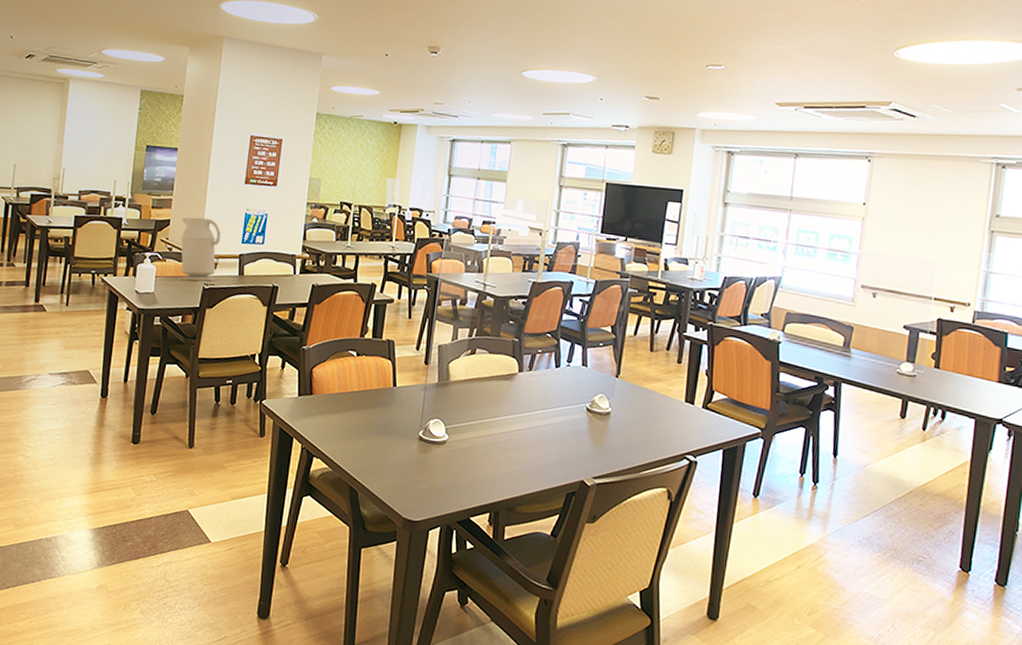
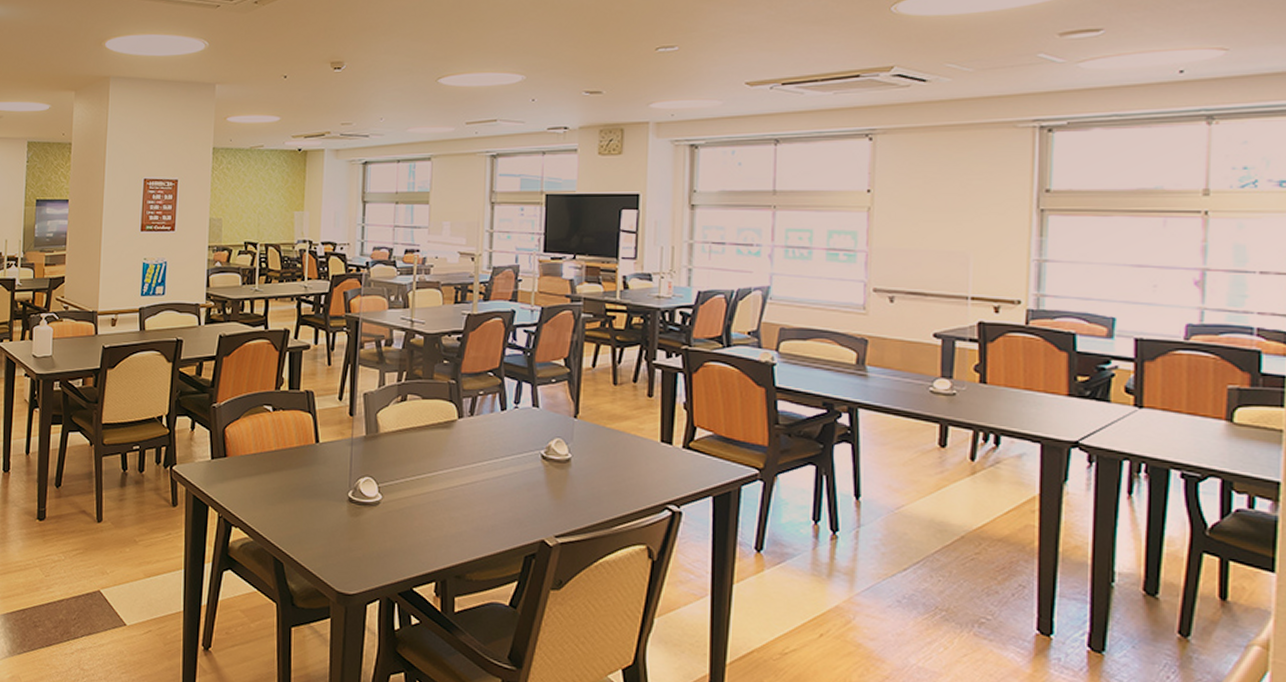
water jug: present [181,217,221,282] -> none [76,272,118,341]

